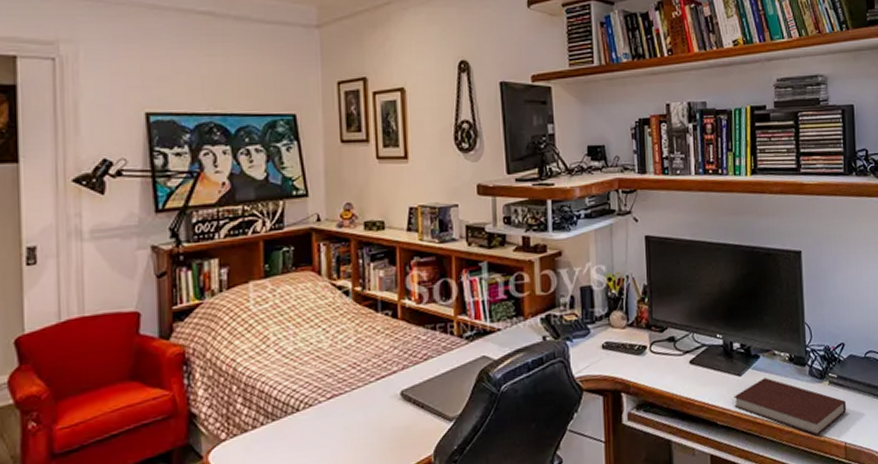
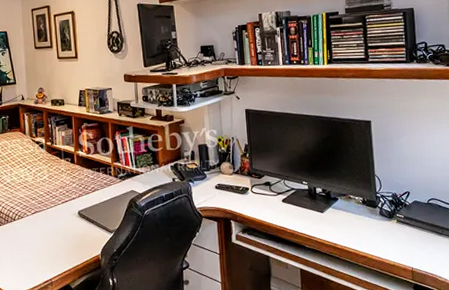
notebook: present [734,378,847,436] -> none [318,215,413,261]

